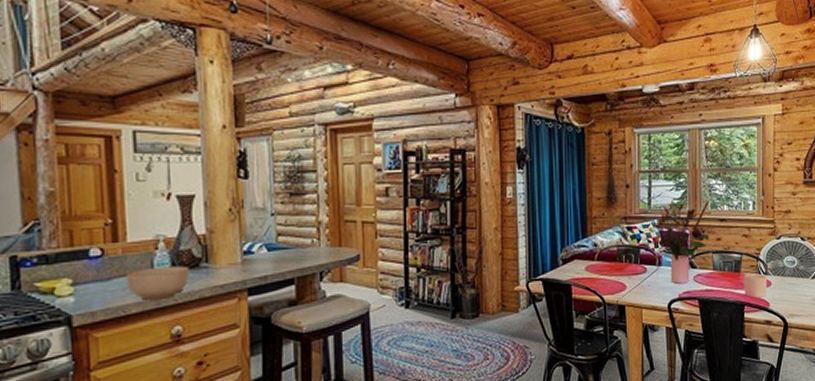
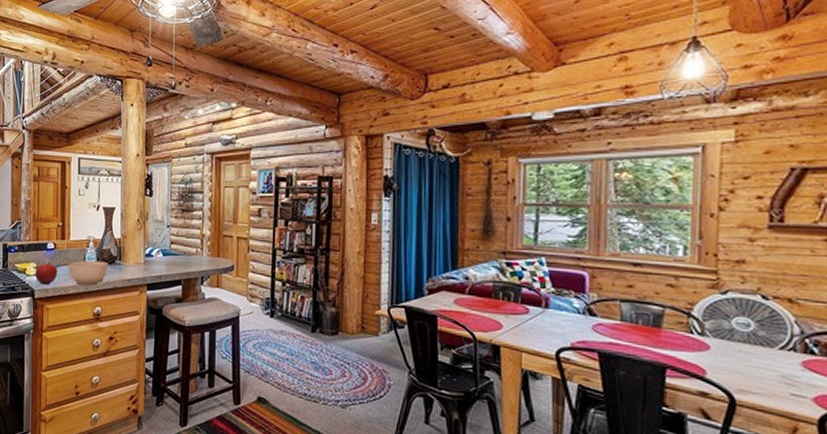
fruit: none [70,275,110,307] -> present [35,262,58,285]
bouquet: present [653,198,714,284] -> none [539,234,624,332]
mug: present [743,273,768,299] -> none [665,331,704,364]

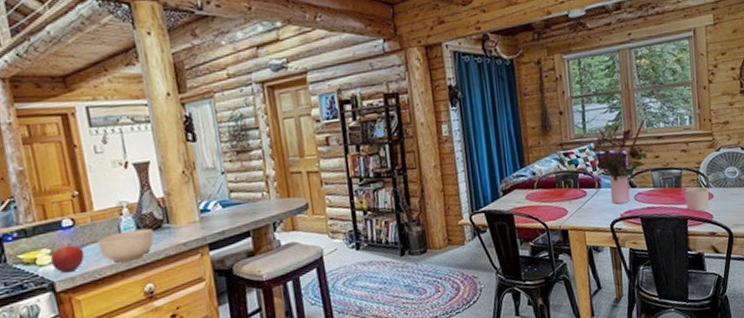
bouquet: none [539,234,624,332] -> present [588,118,652,205]
mug: none [665,331,704,364] -> present [684,187,710,212]

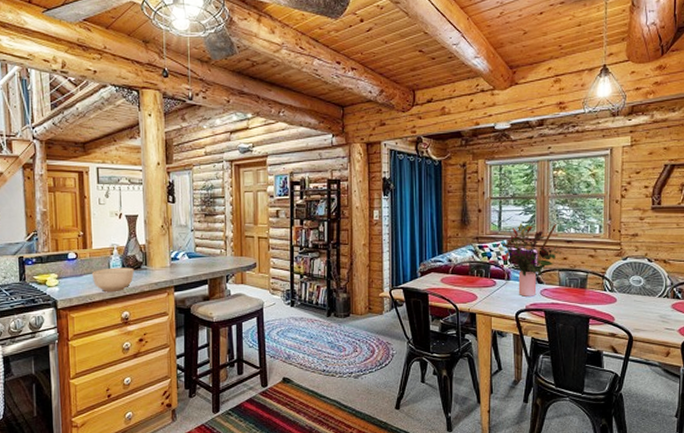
fruit: present [50,243,85,273] -> none [56,272,82,295]
mug: present [684,187,710,212] -> none [588,290,613,314]

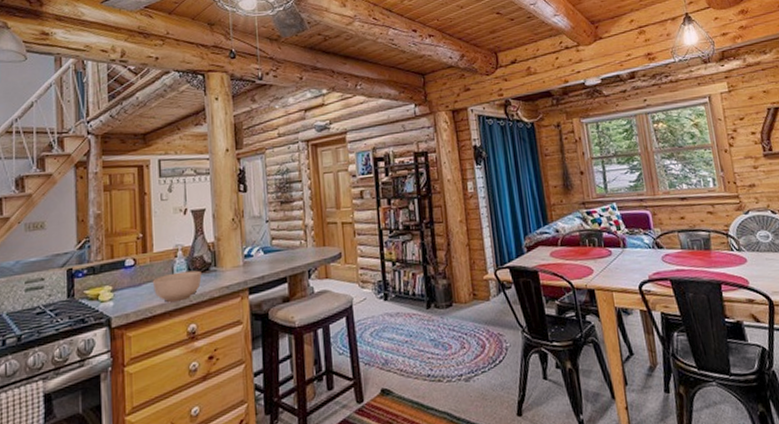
bouquet: present [502,221,561,297] -> none [610,179,677,265]

